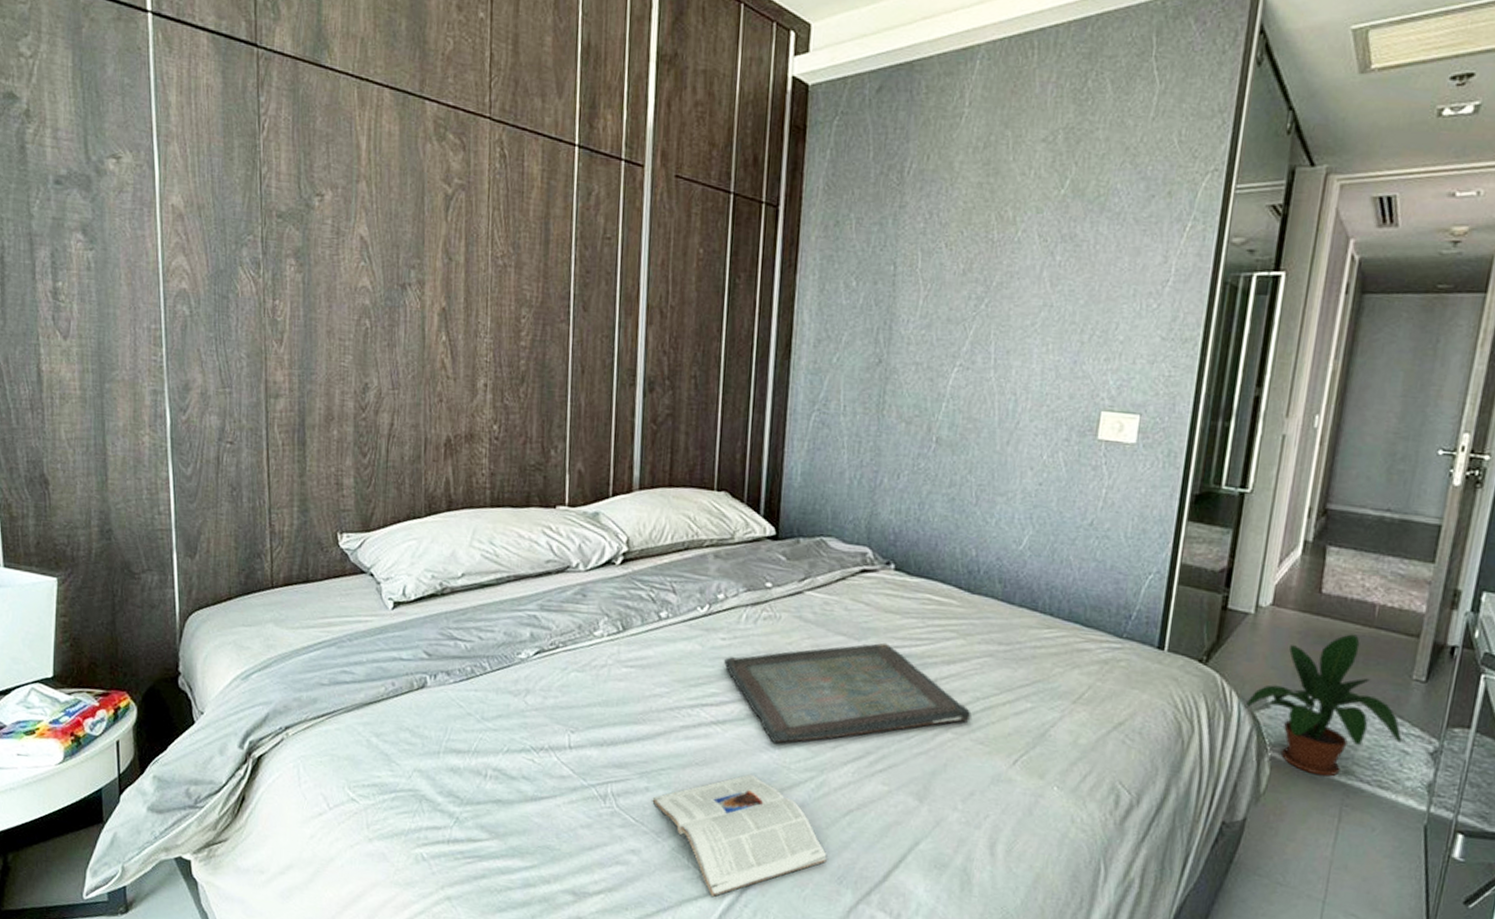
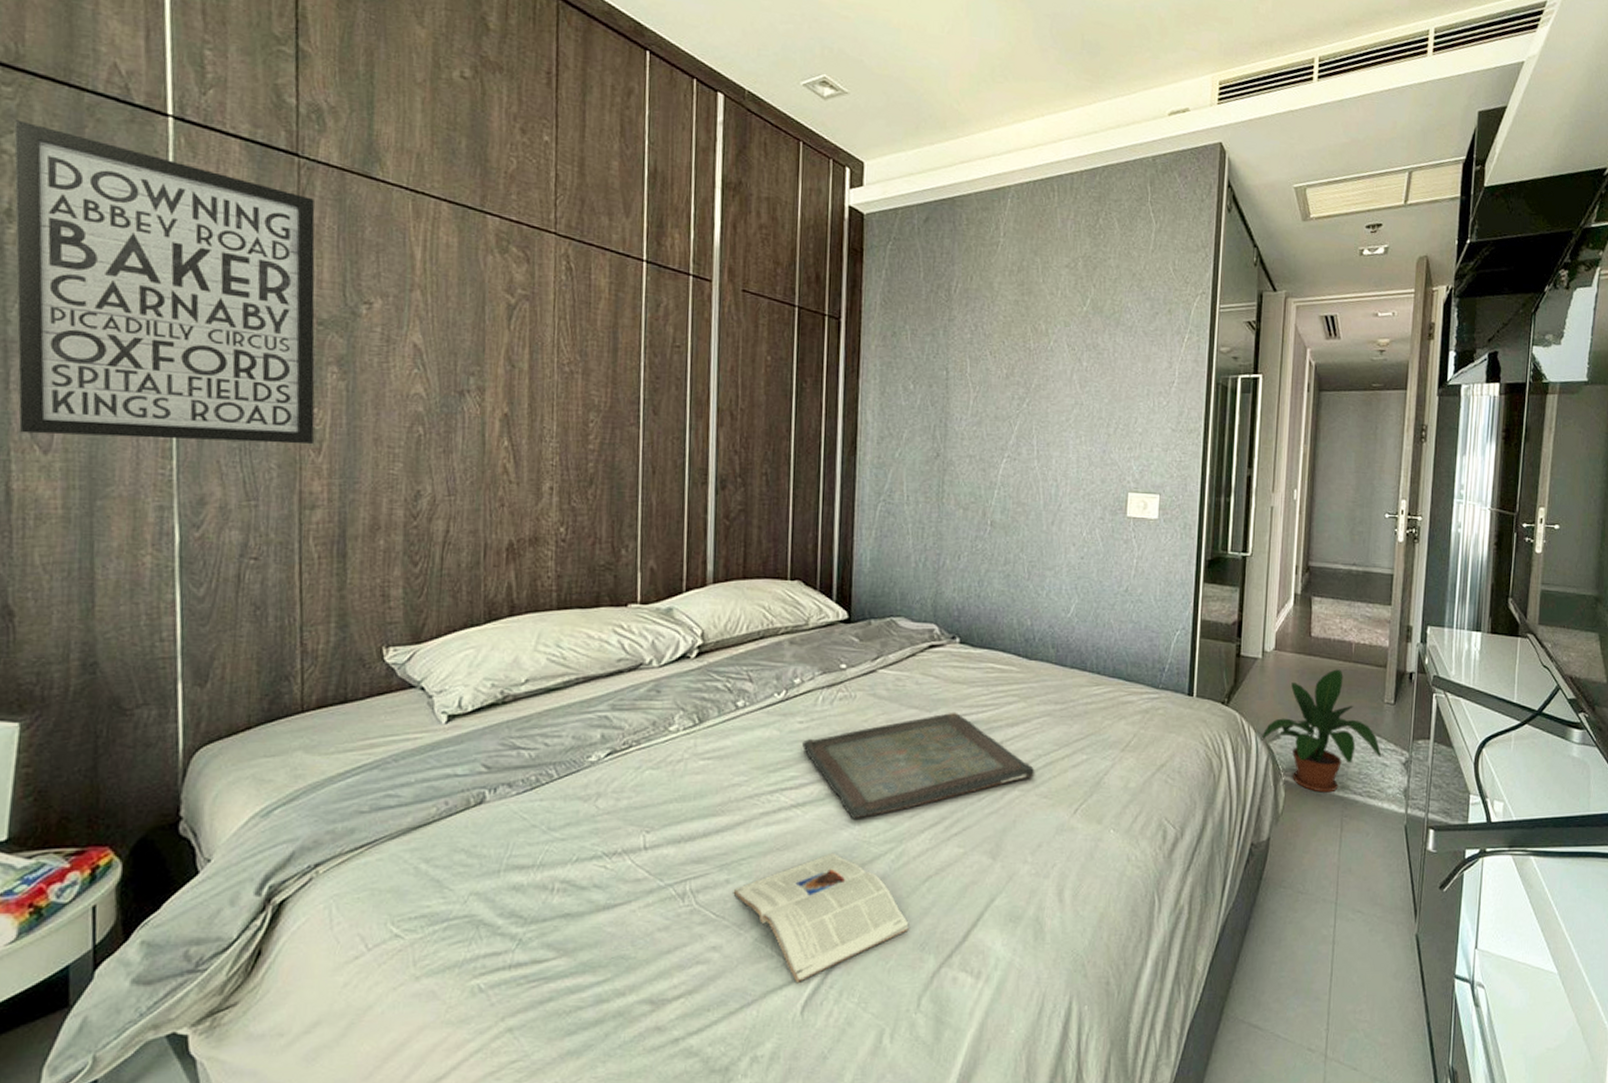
wall art: none [28,23,277,336] -> present [13,120,315,445]

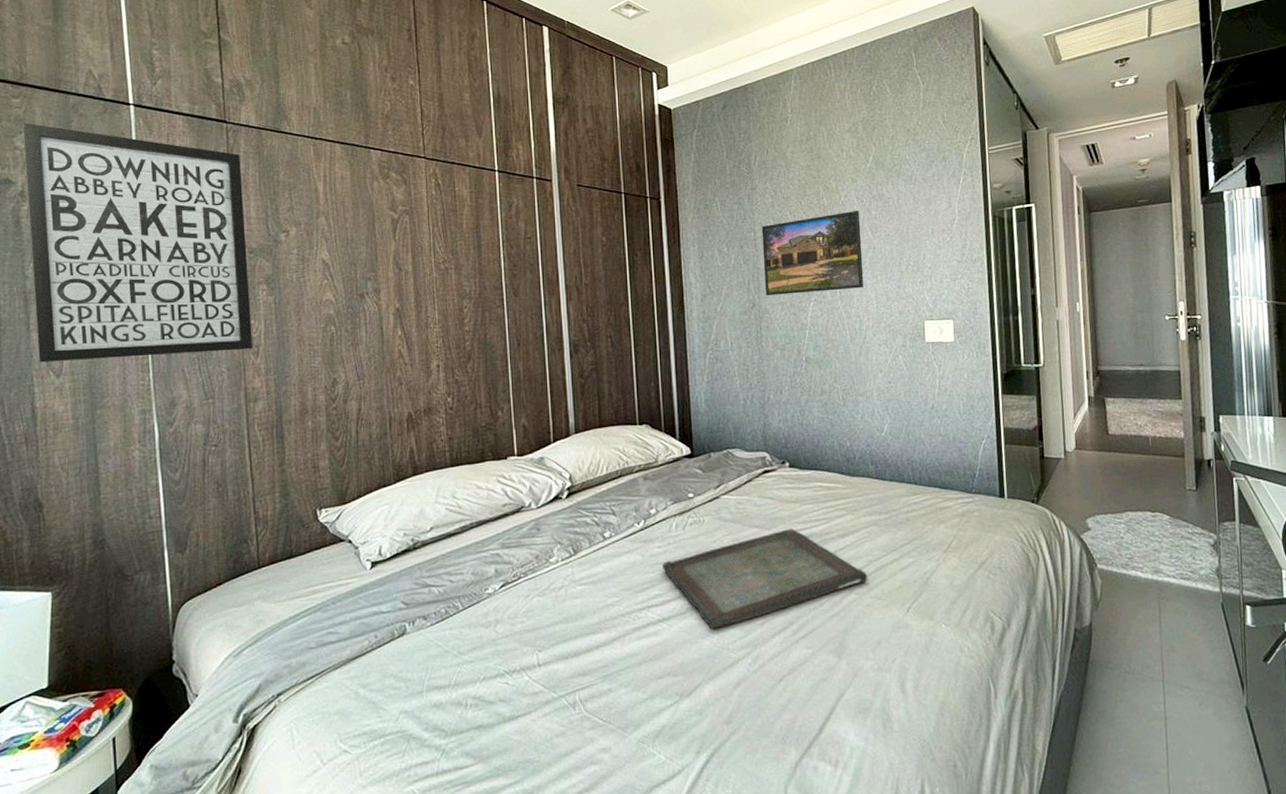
magazine: present [733,852,909,982] -> none [615,659,770,777]
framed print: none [952,359,1070,449] -> present [761,211,864,295]
potted plant: present [1260,669,1381,793] -> none [1072,462,1189,578]

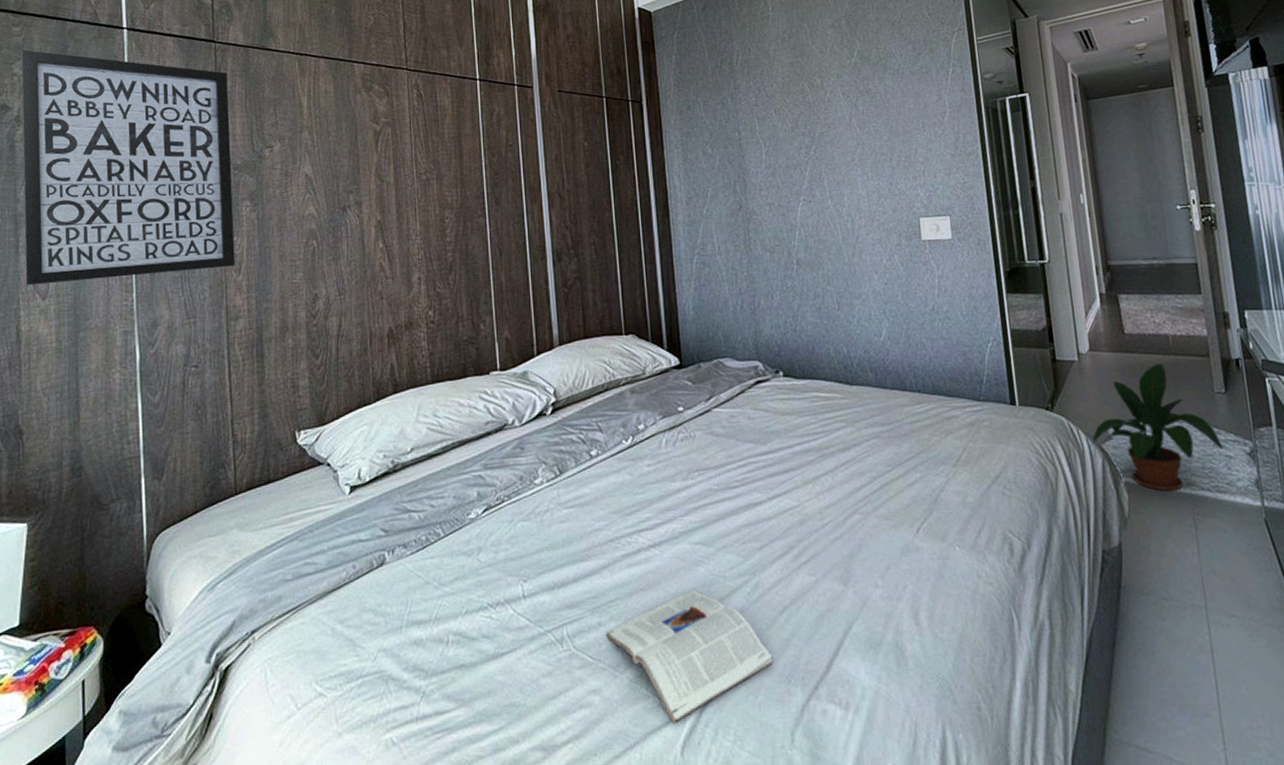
magazine: none [615,659,770,777] -> present [605,589,773,722]
serving tray: present [662,528,868,629] -> none [652,442,873,555]
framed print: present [761,211,864,295] -> none [746,107,855,196]
potted plant: none [1072,462,1189,578] -> present [1092,363,1223,491]

